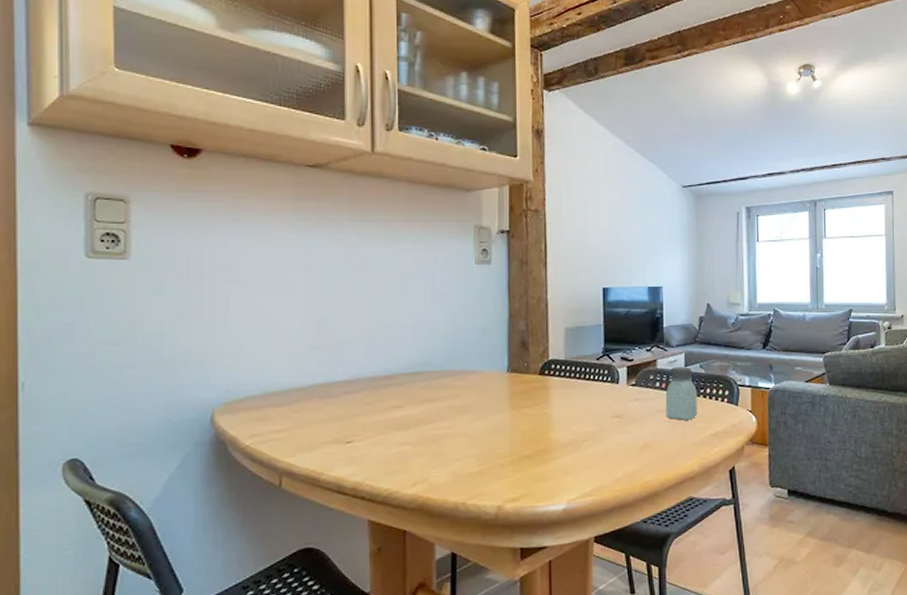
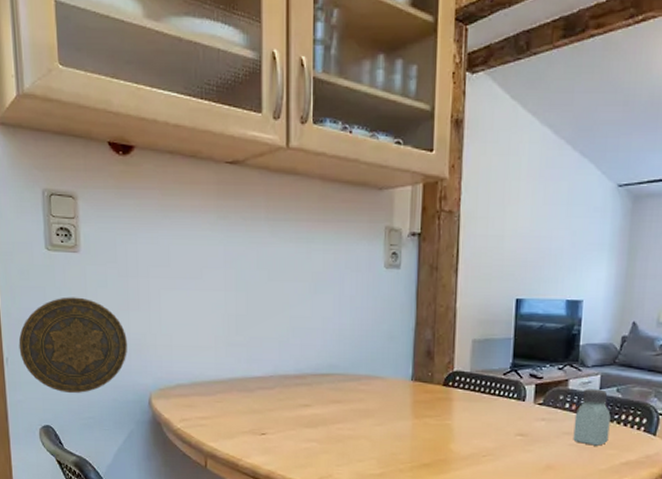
decorative plate: none [41,307,185,418] -> present [18,297,127,394]

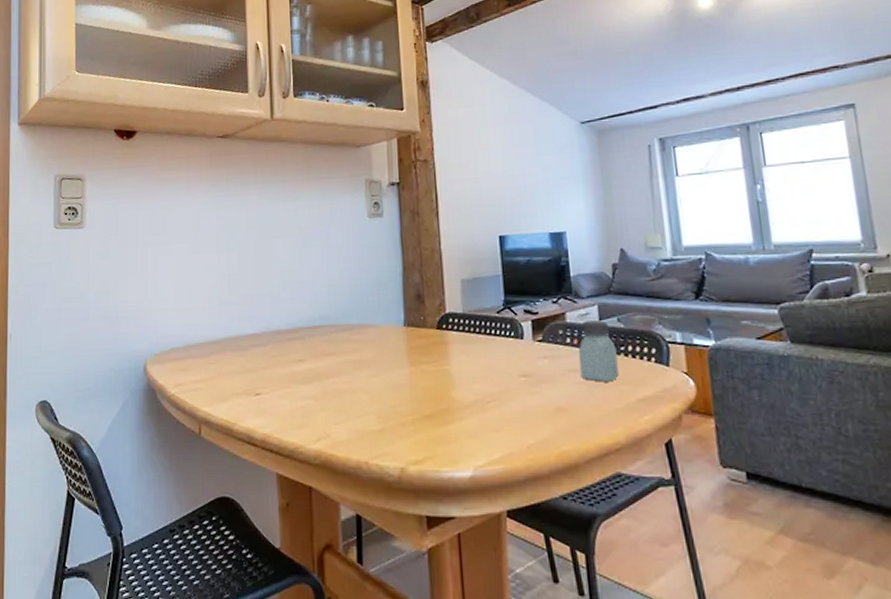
decorative plate: present [18,297,127,394] -> none [23,269,125,366]

